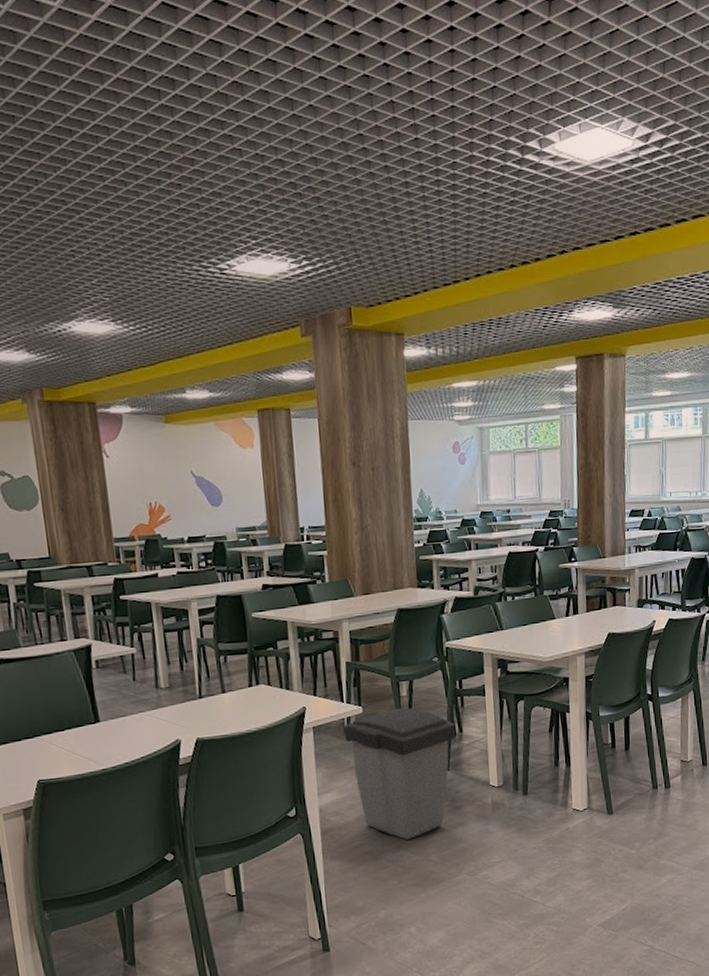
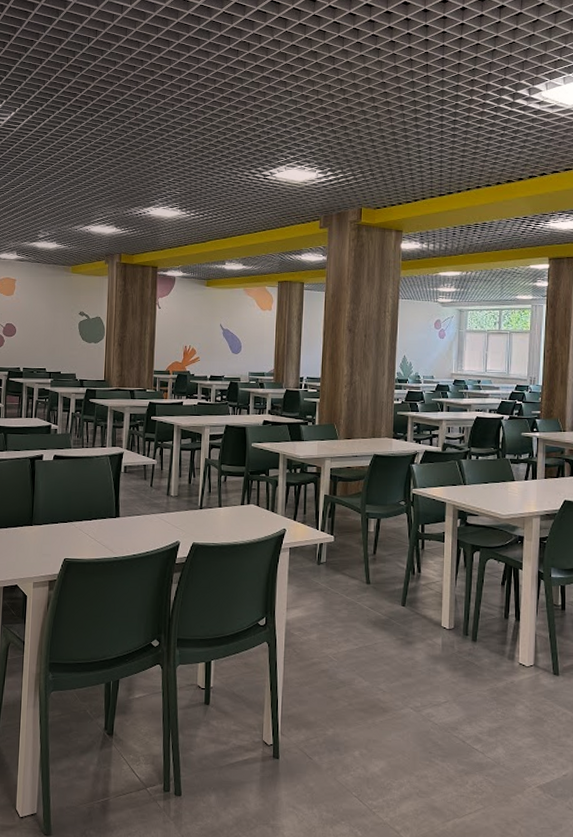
trash can: present [343,708,456,841] -> none [315,541,415,666]

